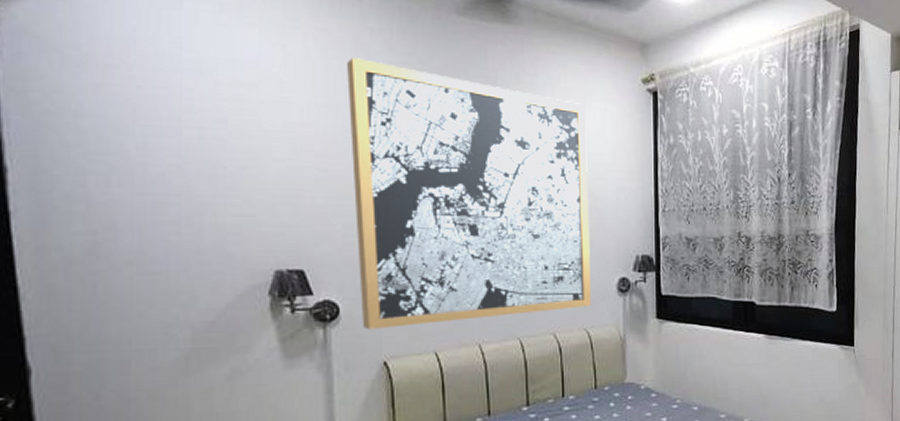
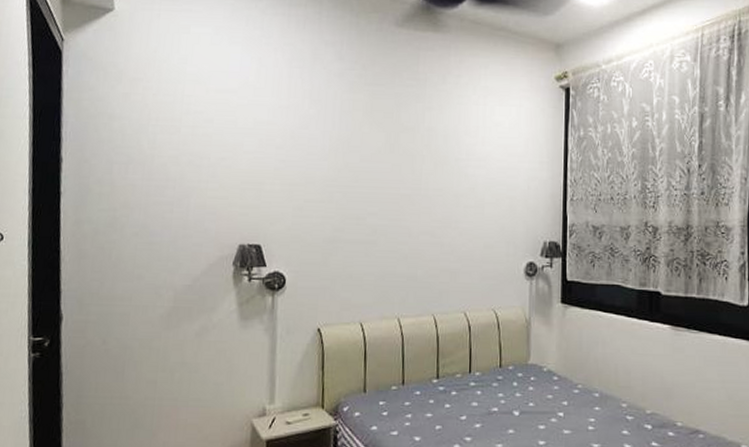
wall art: present [347,58,592,330] -> none [302,66,503,300]

